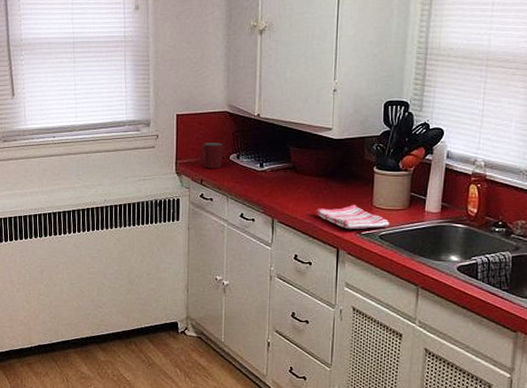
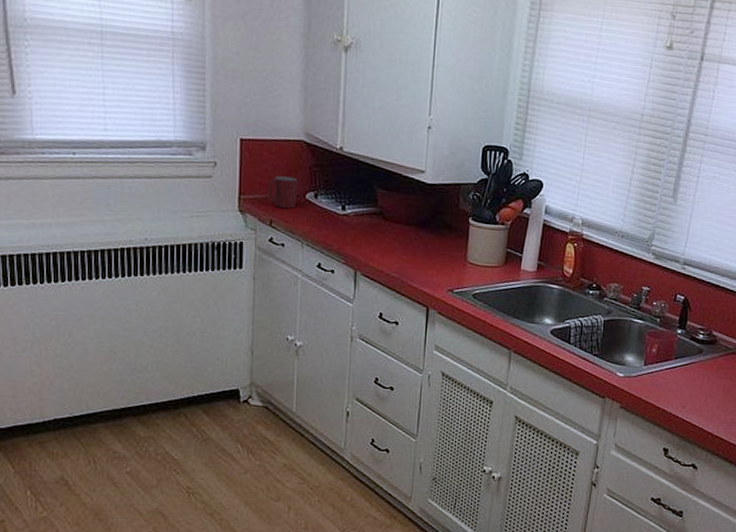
dish towel: present [316,204,390,230] -> none [404,258,484,287]

